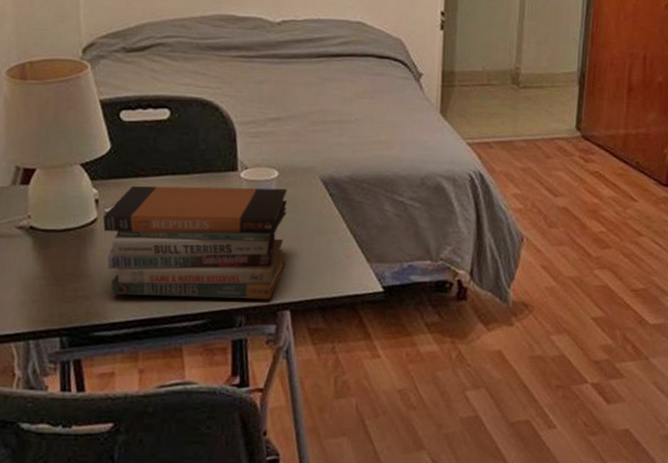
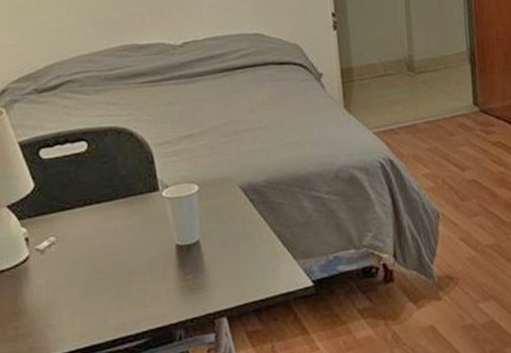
book stack: present [103,186,287,300] -> none [34,201,217,327]

